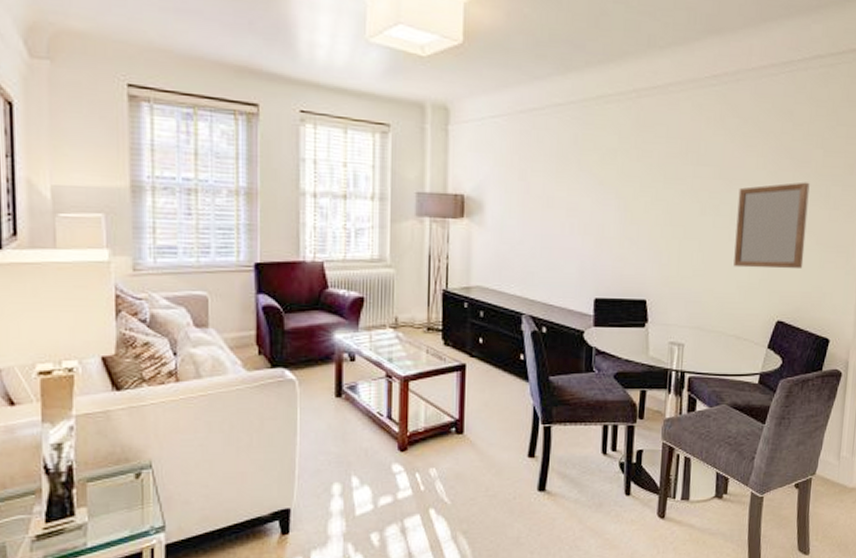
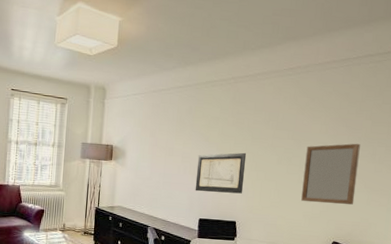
wall art: none [587,199,658,260] -> present [195,152,247,194]

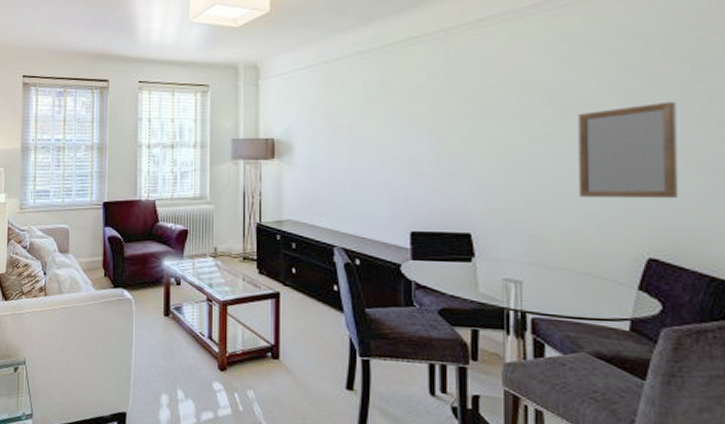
wall art: present [195,152,247,194] -> none [399,132,477,193]

